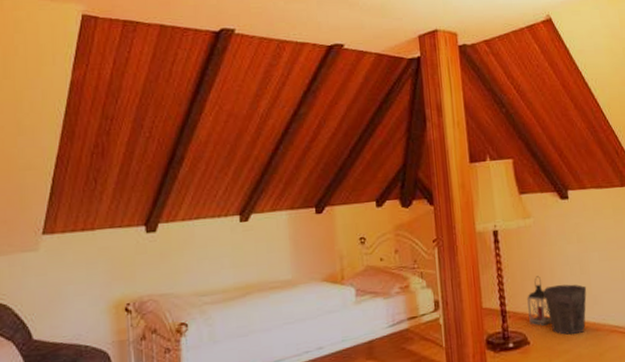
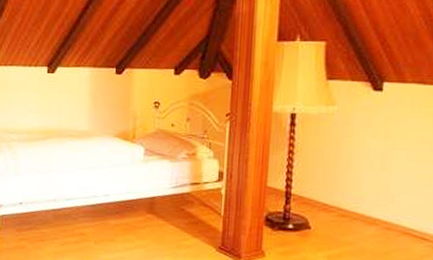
lantern: present [527,276,551,326] -> none [314,165,339,214]
waste bin: present [543,284,587,335] -> none [334,177,385,229]

